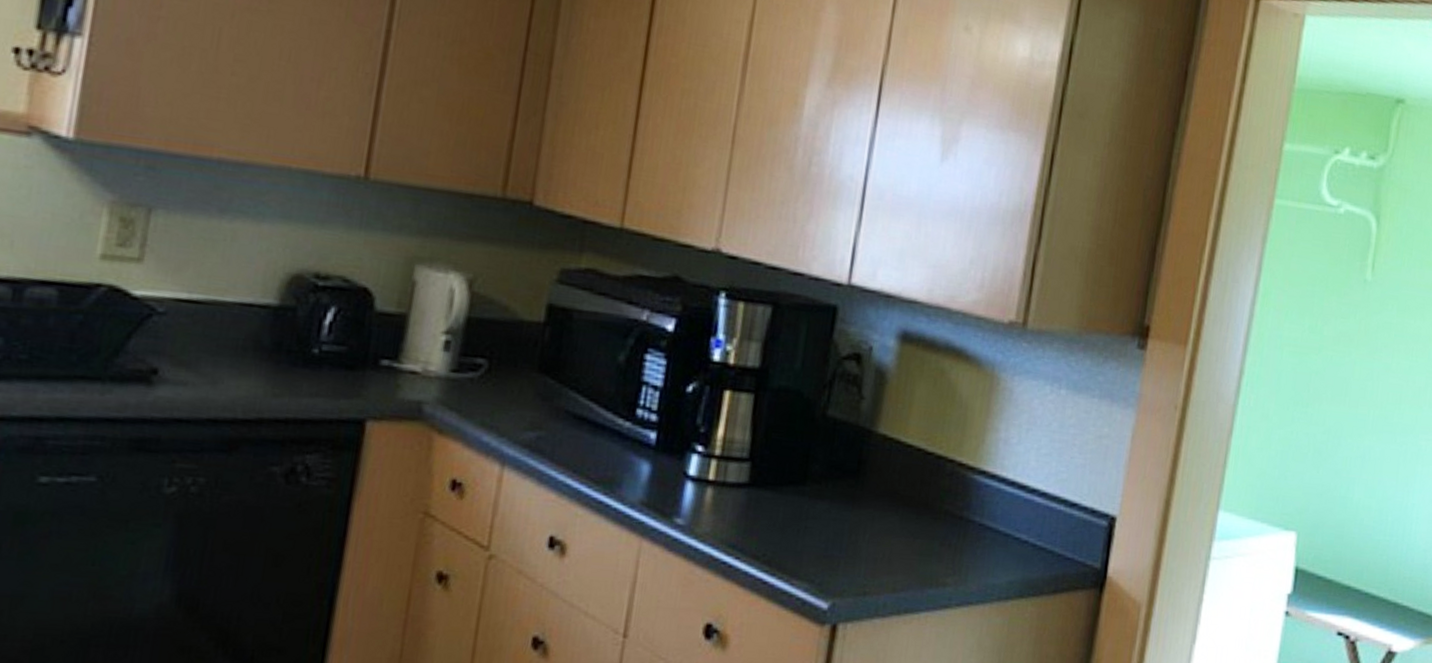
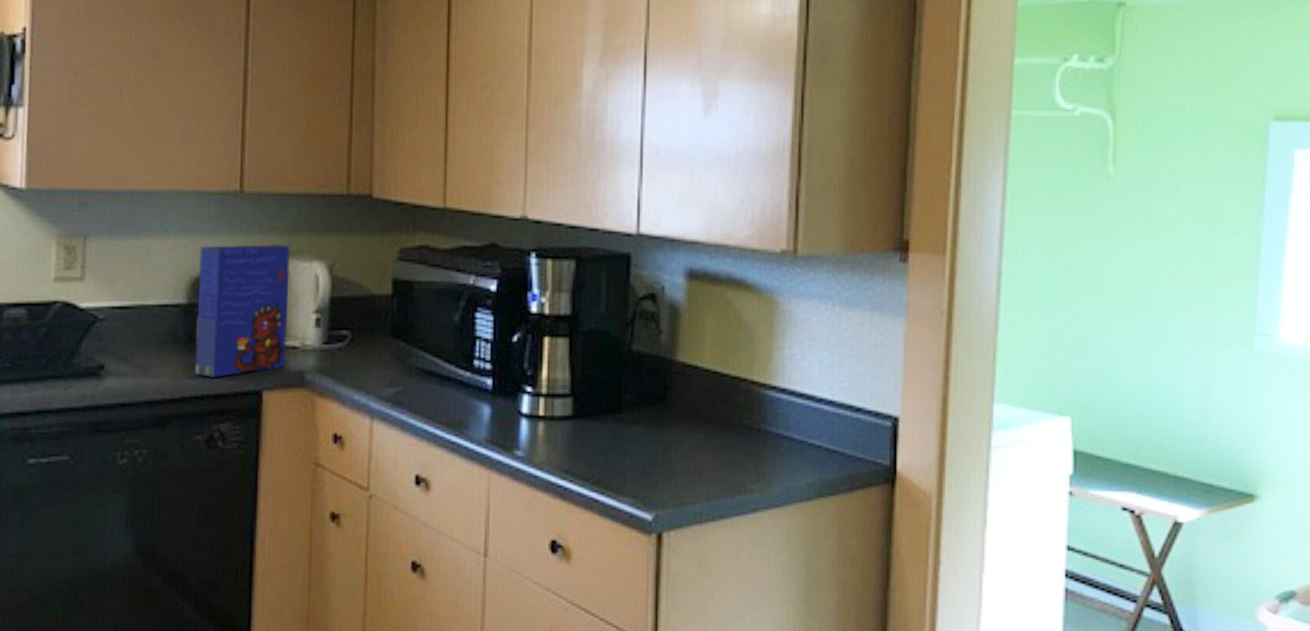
cereal box: none [279,238,423,399] -> present [194,243,291,377]

